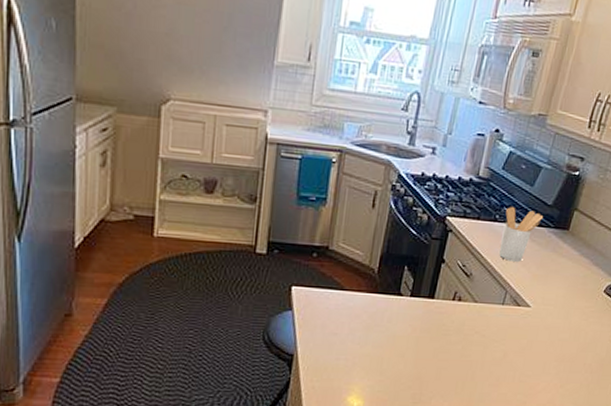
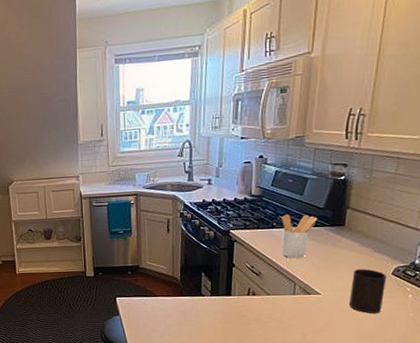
cup: none [557,282,599,335] -> present [350,269,386,314]

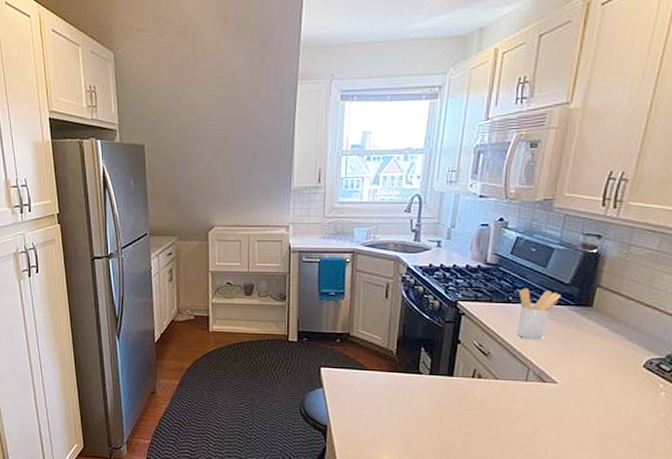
cup: present [350,269,386,314] -> none [590,358,637,411]

